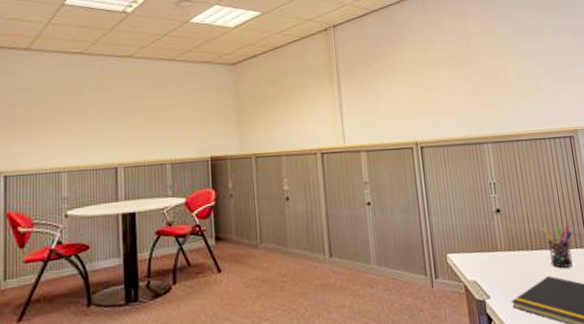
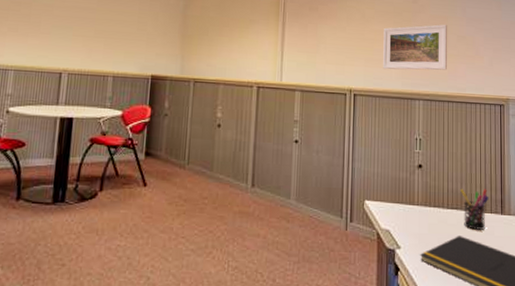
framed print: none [441,63,511,118] -> present [383,24,448,70]

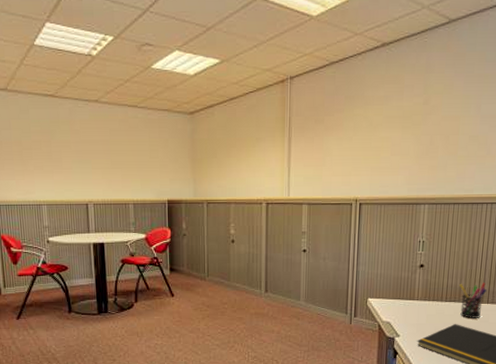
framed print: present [383,24,448,70] -> none [389,125,460,177]

